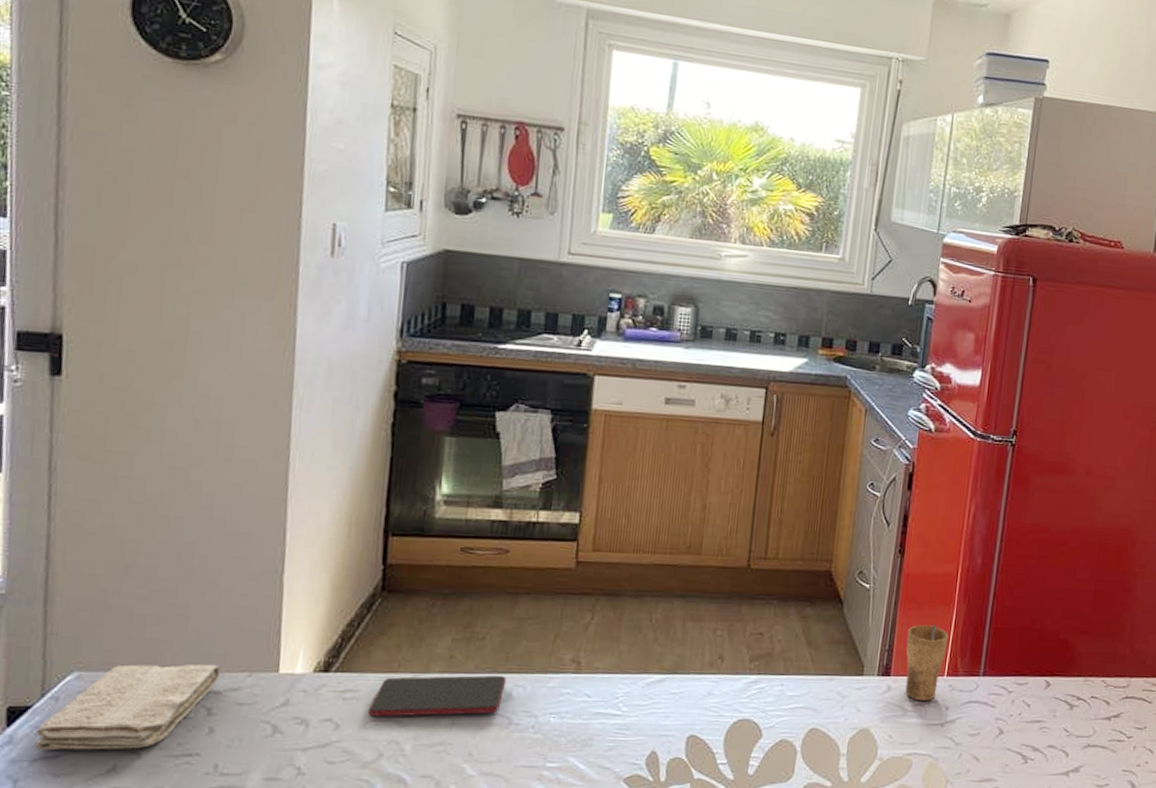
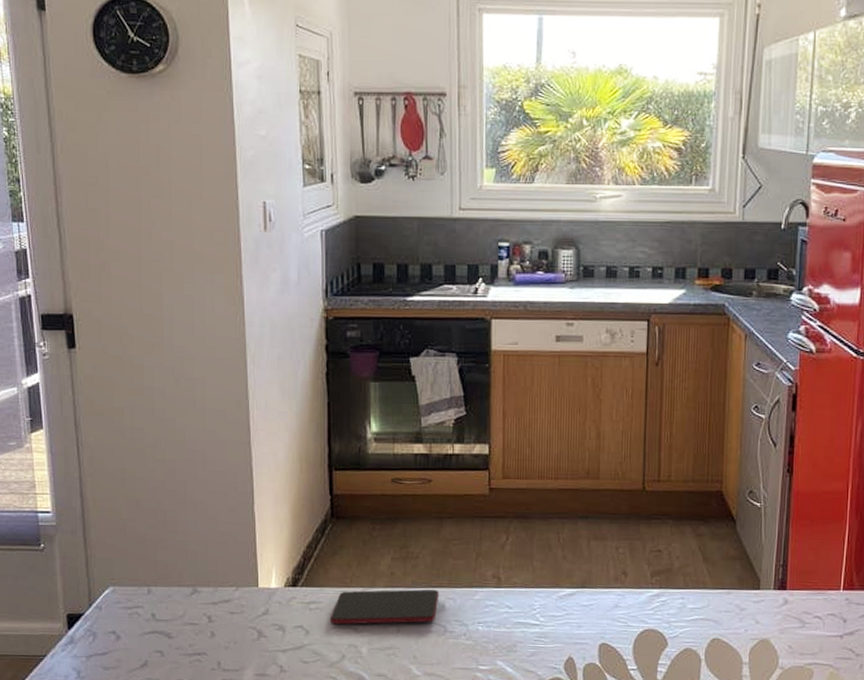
washcloth: present [34,664,220,750] -> none [88,580,214,649]
cup: present [905,624,949,700] -> none [800,540,843,613]

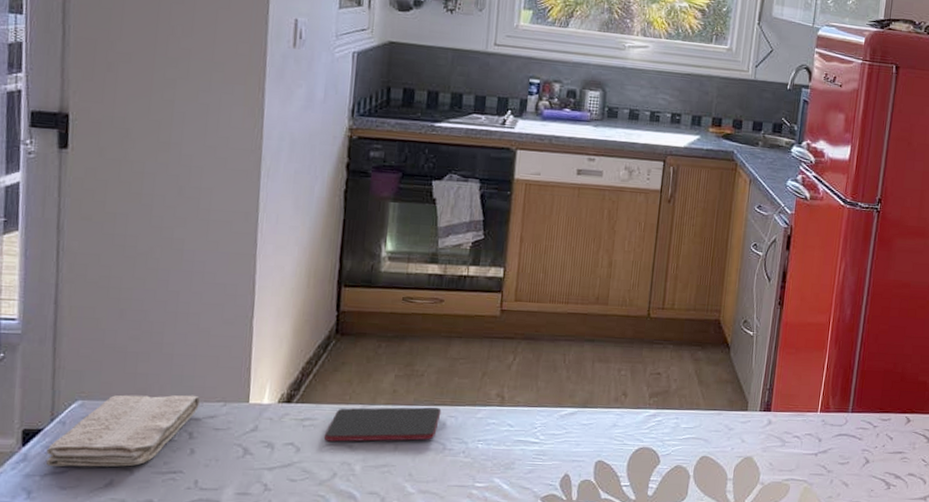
washcloth: none [88,580,214,649] -> present [45,395,200,467]

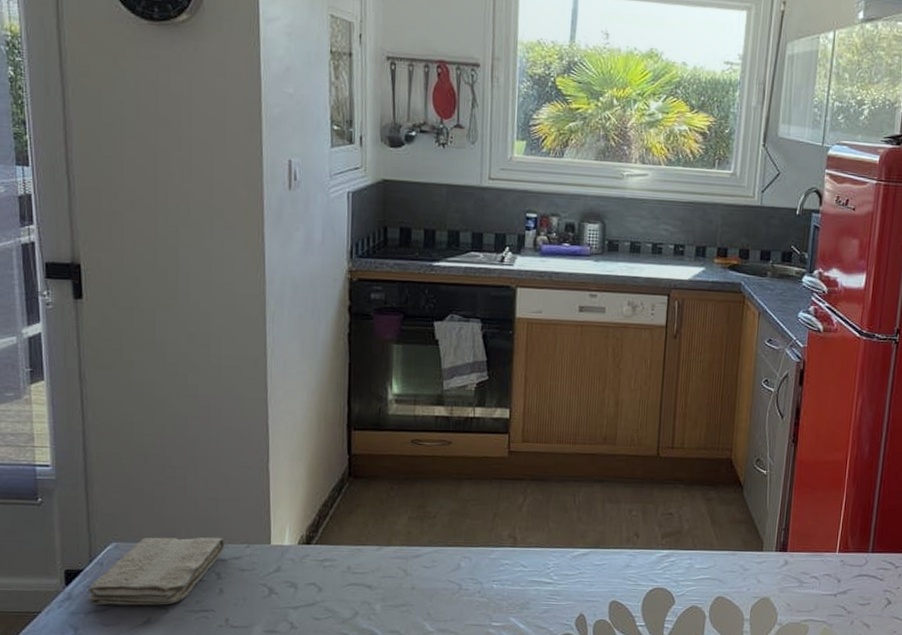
smartphone: present [323,407,442,442] -> none [343,548,456,582]

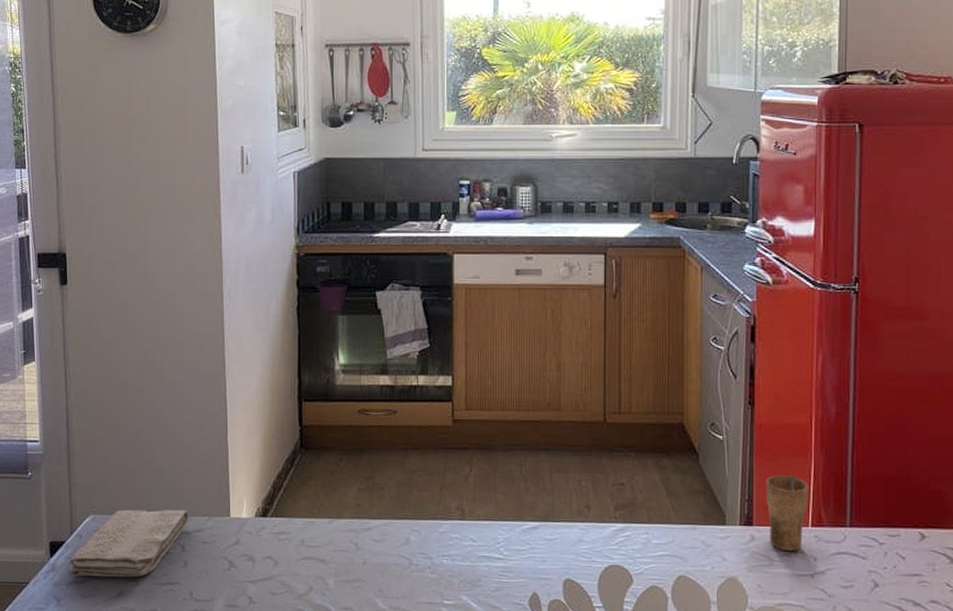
cup: none [800,506,840,574] -> present [766,474,810,551]

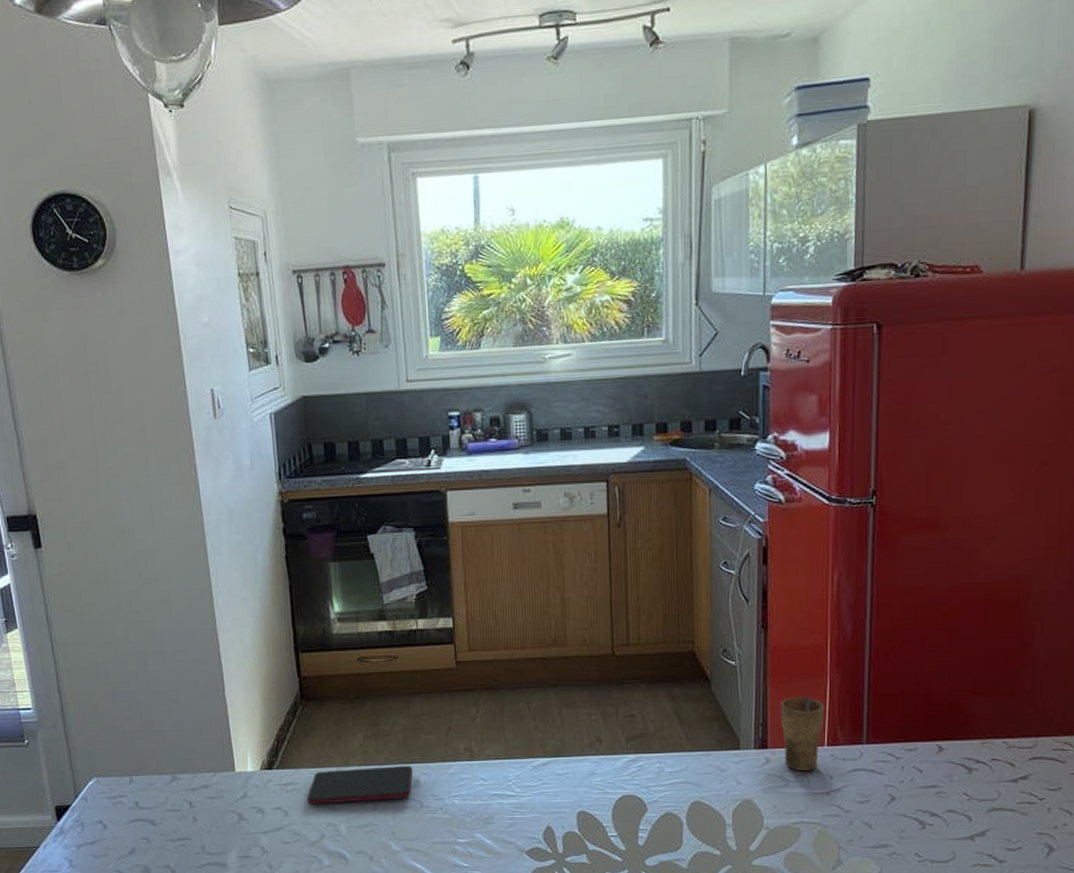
washcloth: present [69,509,188,578] -> none [77,767,193,837]
smartphone: none [298,521,405,556] -> present [307,766,413,804]

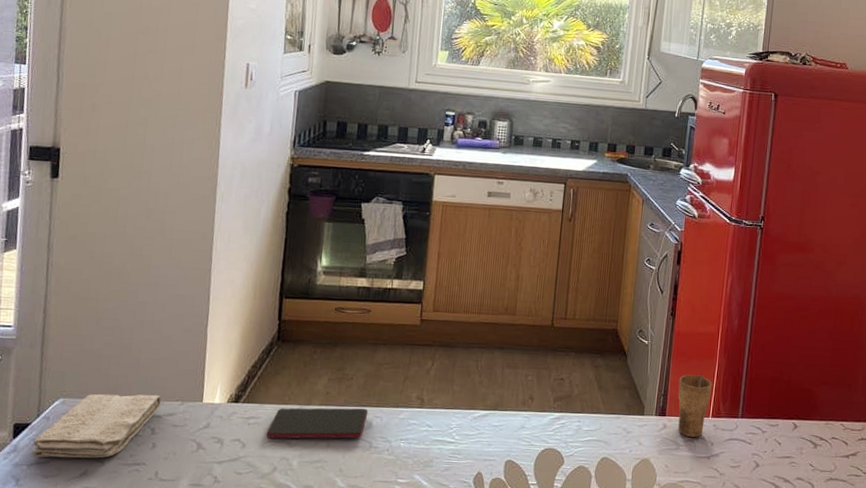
washcloth: none [77,767,193,837] -> present [31,394,161,458]

